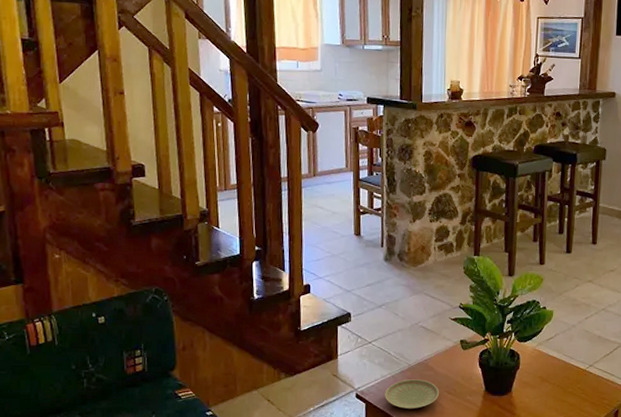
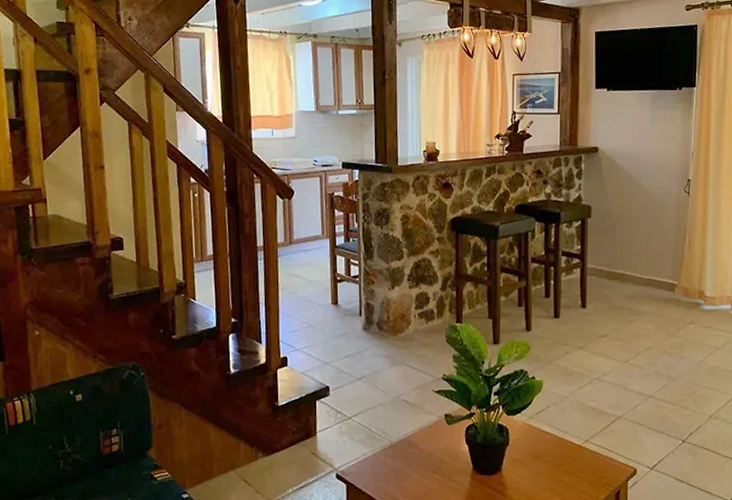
plate: present [385,379,439,410] -> none [366,457,423,491]

